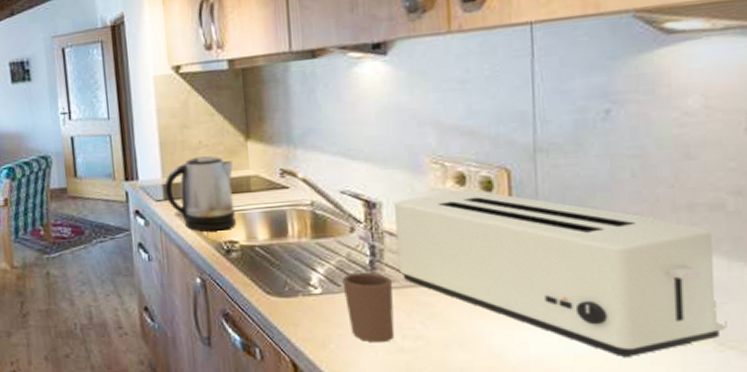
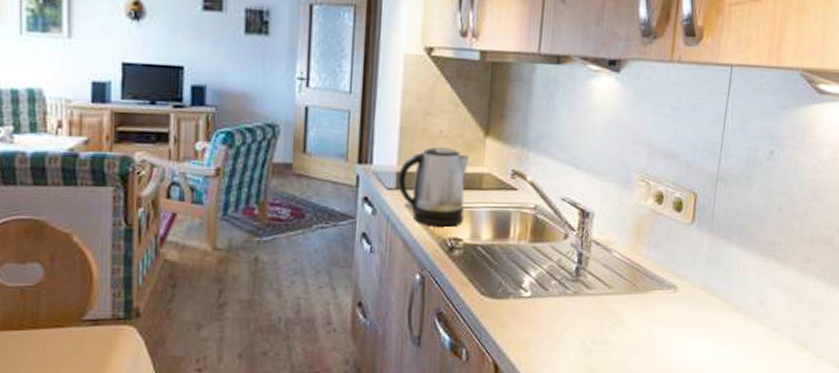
mug: present [342,273,395,343] -> none [549,279,592,346]
toaster: present [394,189,727,357] -> none [598,208,821,362]

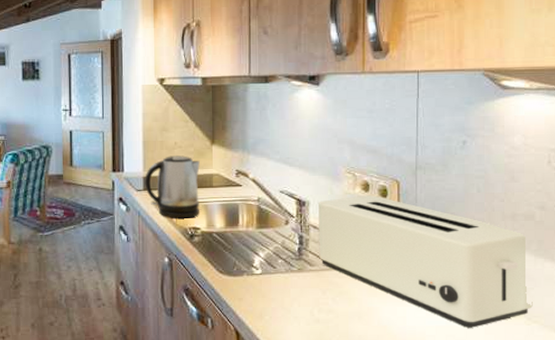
toaster: none [598,208,821,362] -> present [318,195,533,328]

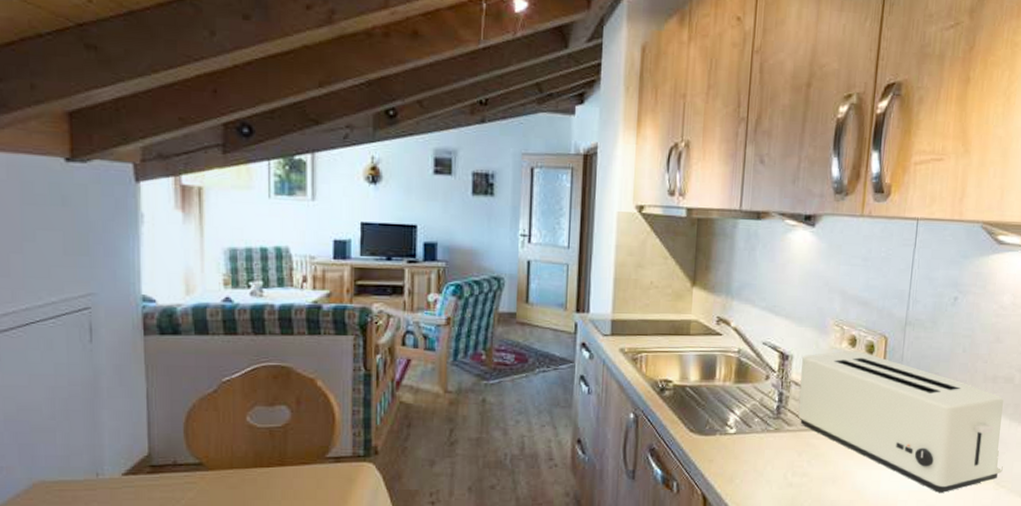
kettle: present [145,155,200,219] -> none [613,297,677,369]

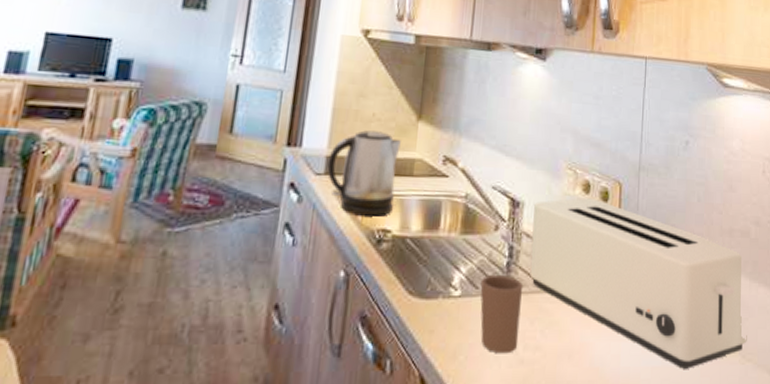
kettle: none [613,297,677,369] -> present [326,130,401,216]
mug: none [753,417,792,479] -> present [480,275,524,354]

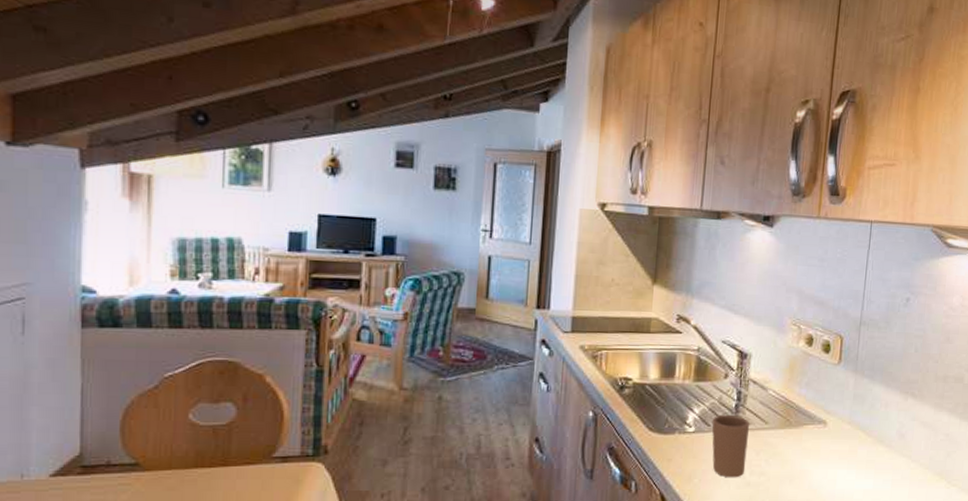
kettle: present [326,130,401,216] -> none [573,294,638,367]
toaster: present [530,198,747,369] -> none [756,350,954,491]

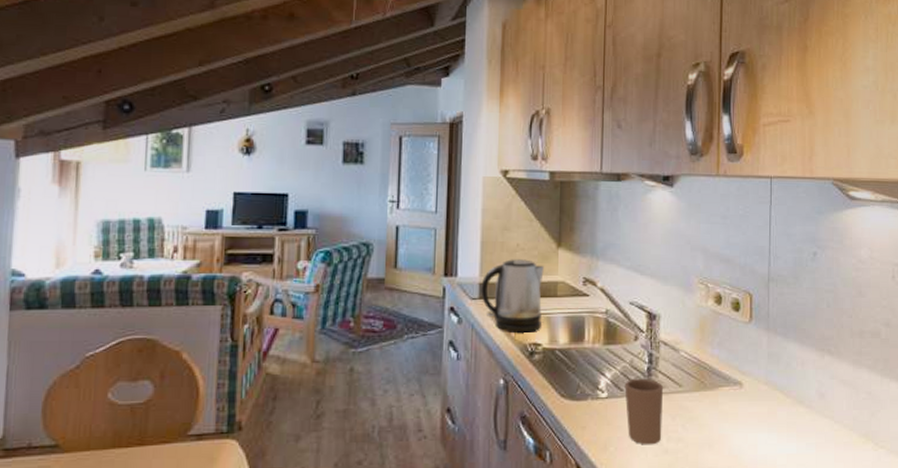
kettle: none [573,294,638,367] -> present [481,259,544,333]

